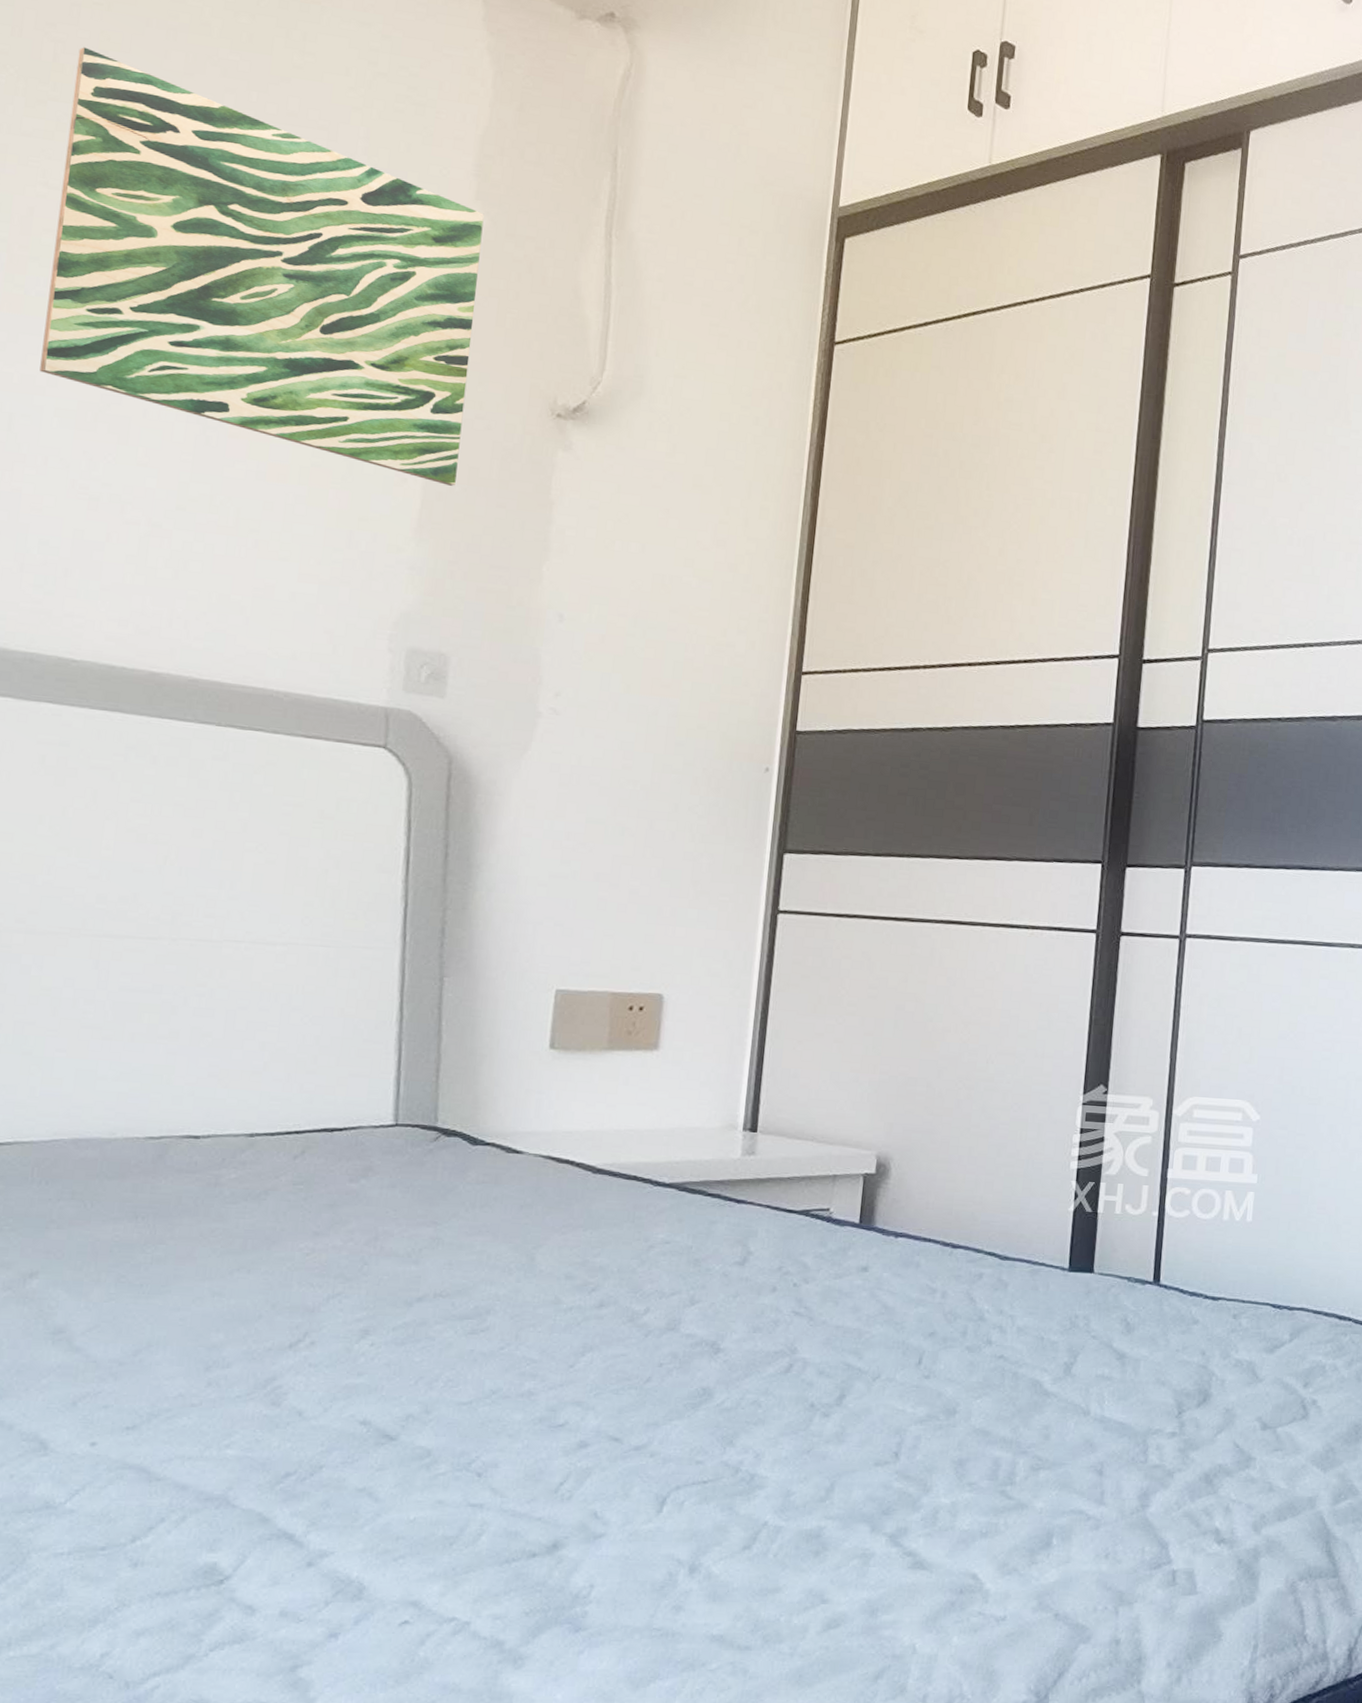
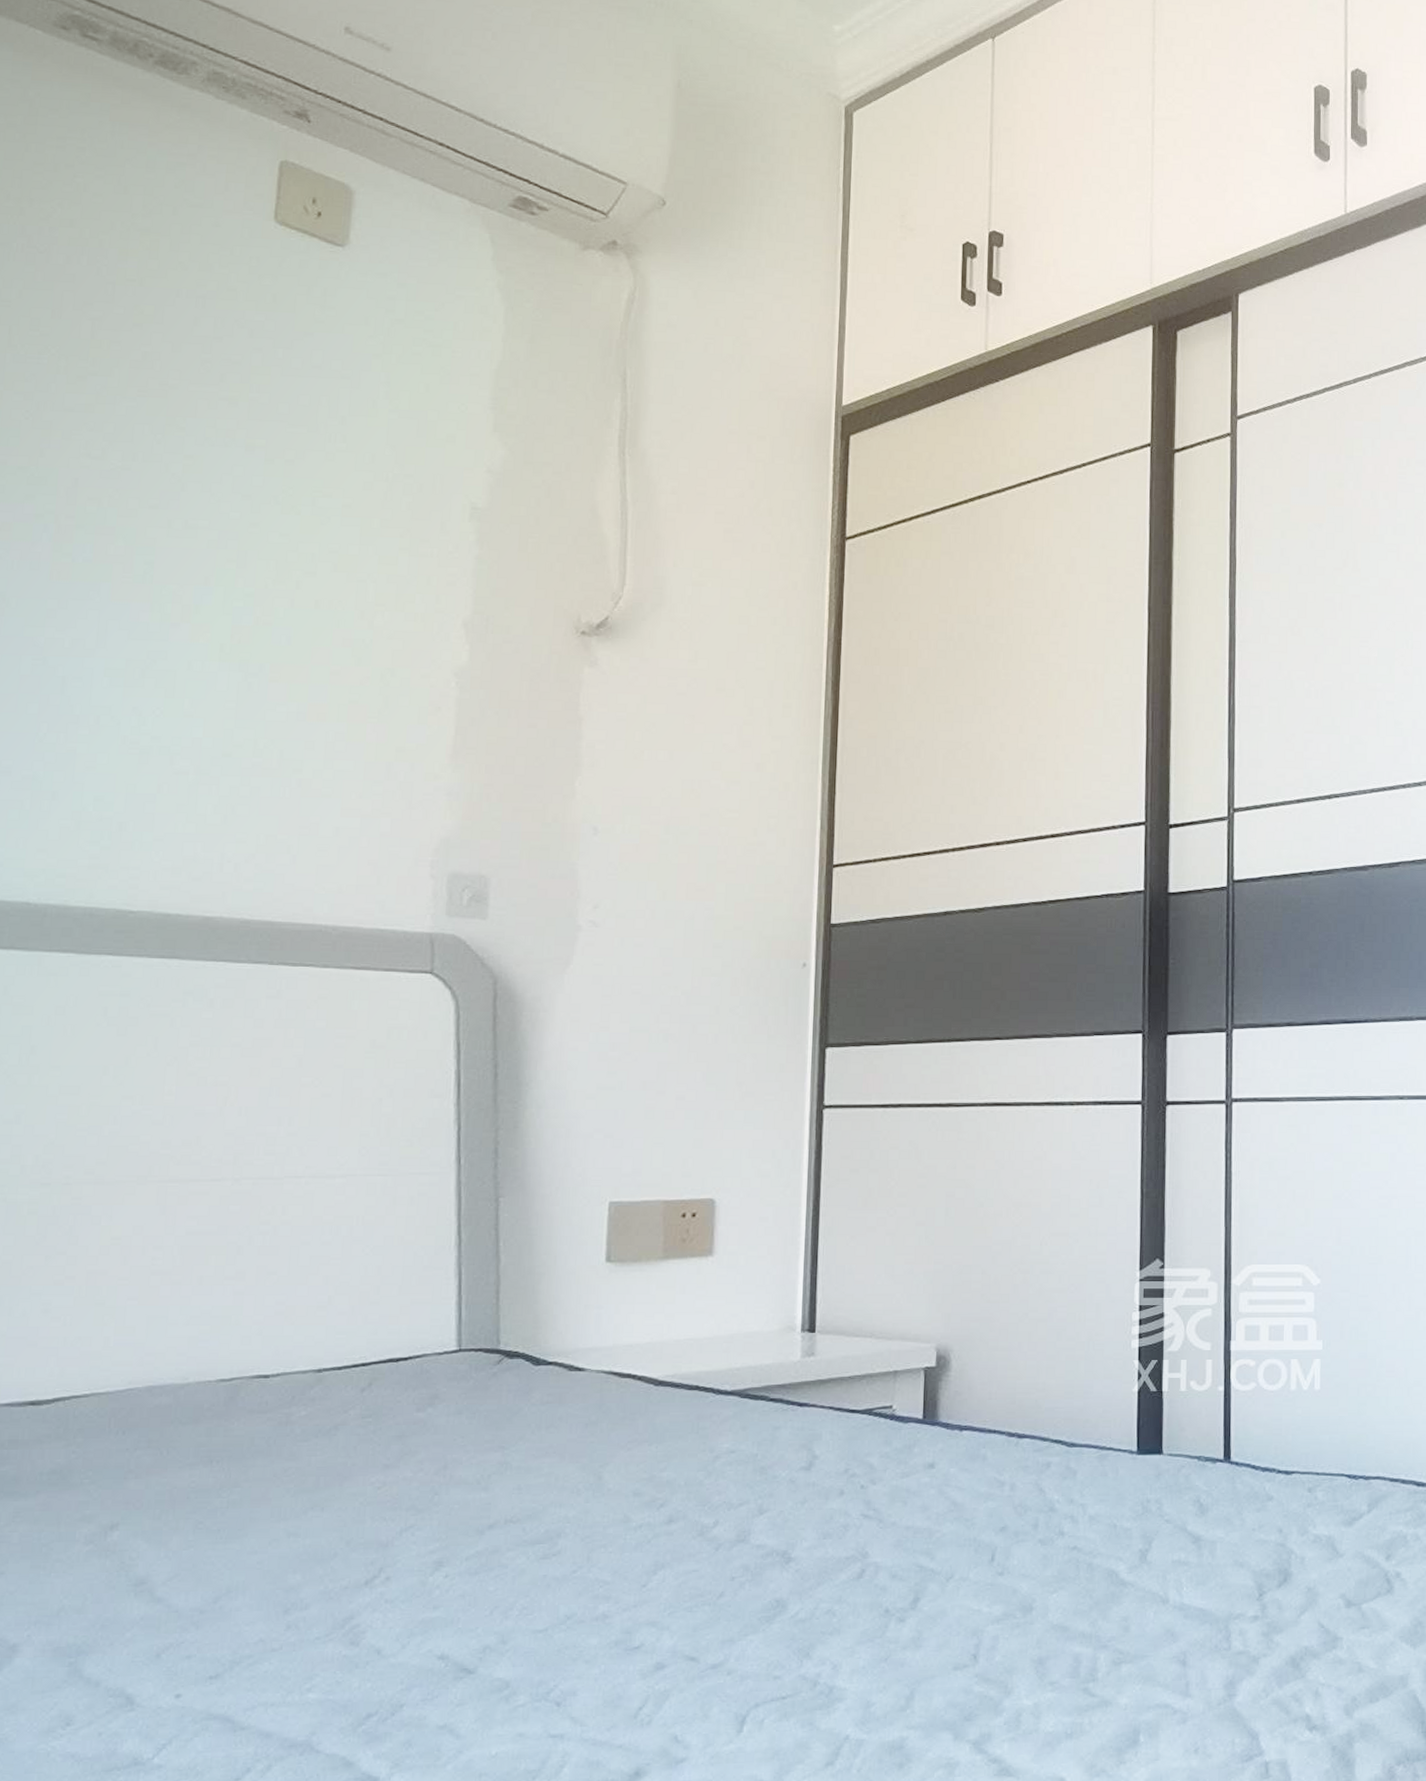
wall art: present [39,47,484,486] -> none [89,322,502,711]

